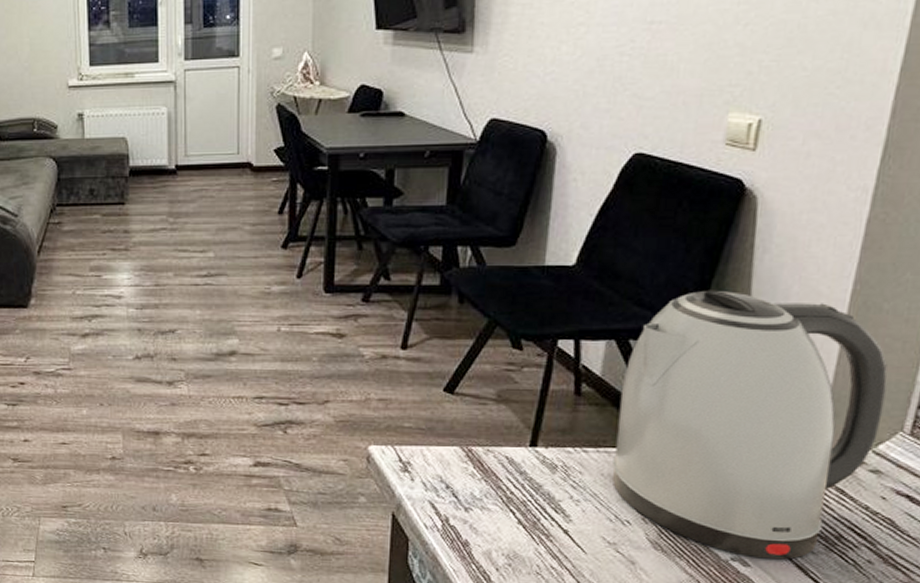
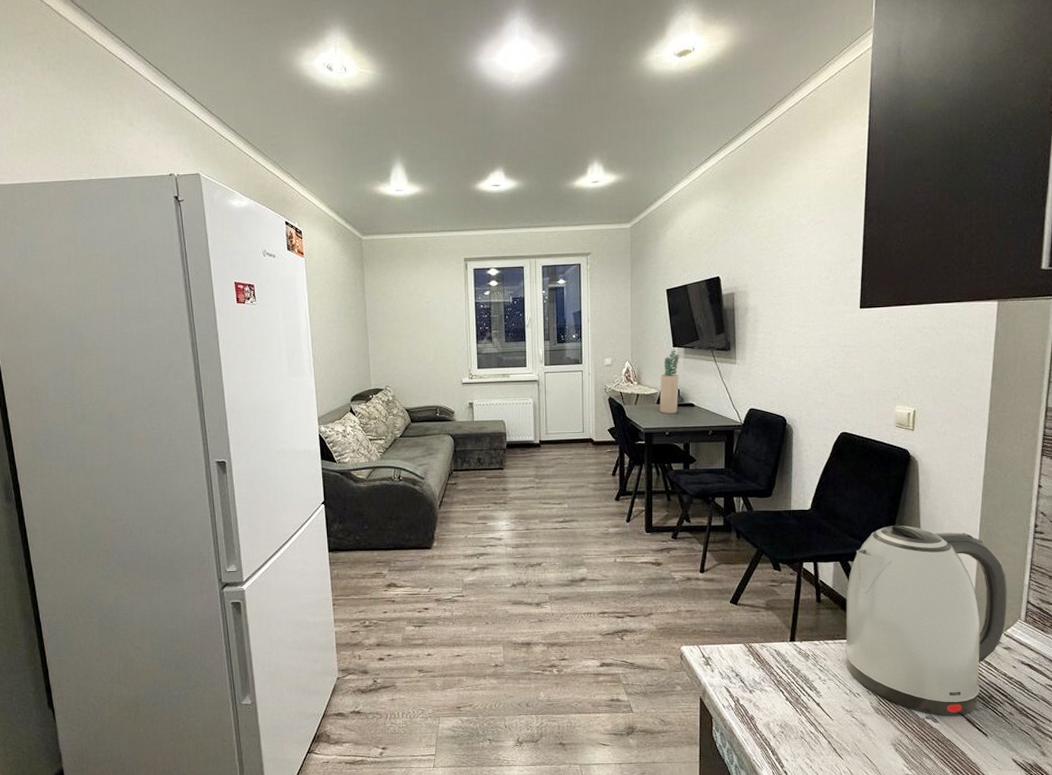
vase: none [352,30,385,127] -> present [659,347,679,414]

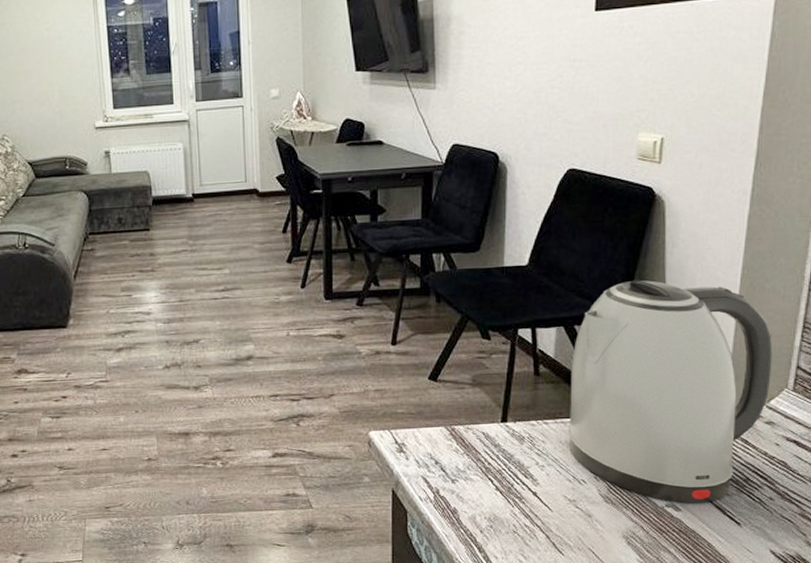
vase: present [659,347,679,414] -> none [339,72,364,155]

